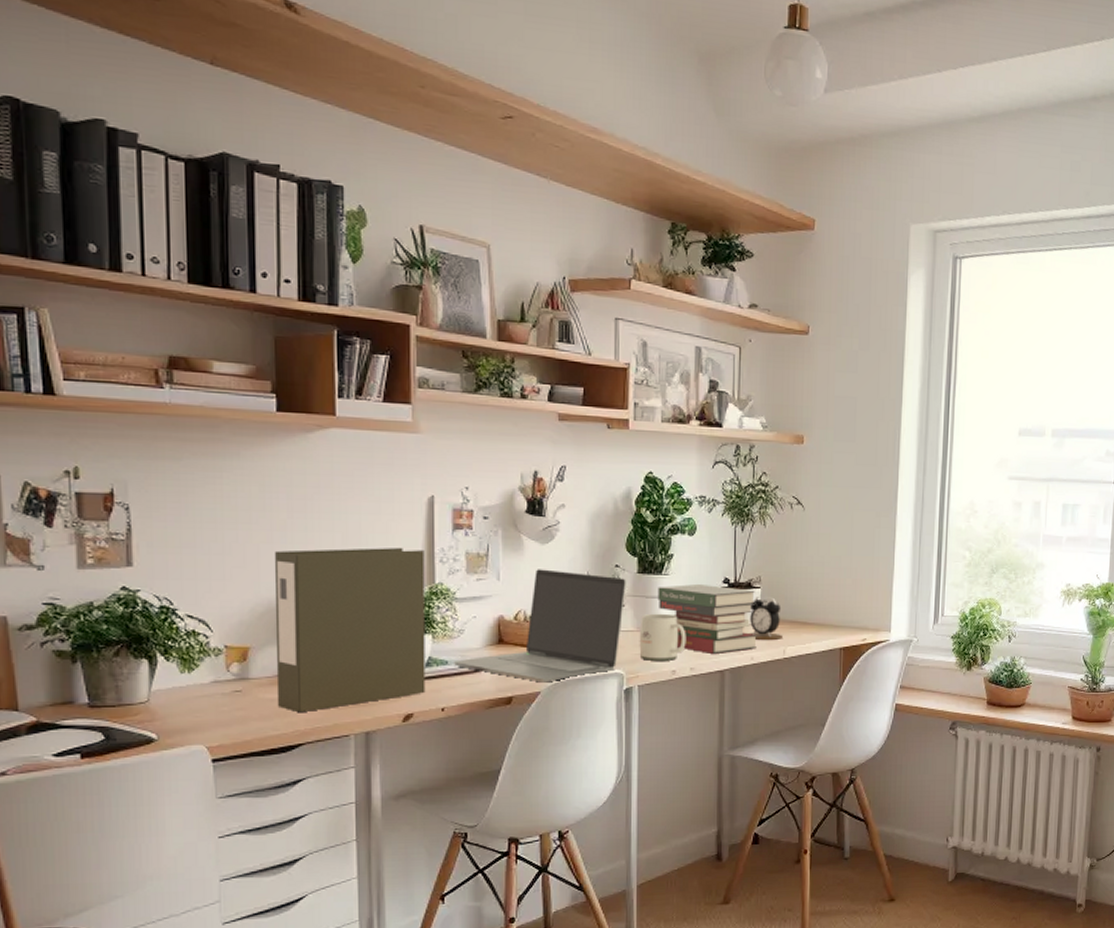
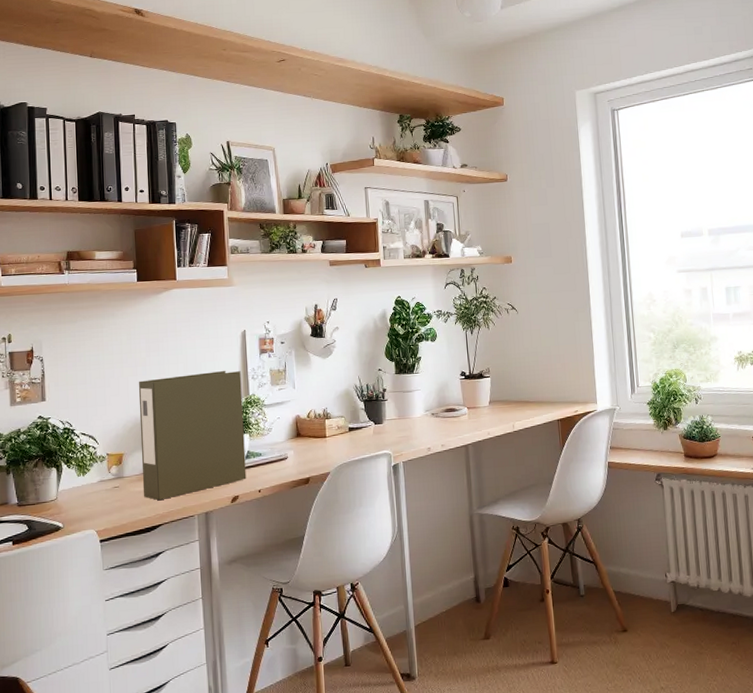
laptop: present [454,569,626,683] -> none [266,377,388,465]
mug: present [639,613,686,661] -> none [400,403,437,442]
books: present [657,584,757,653] -> none [411,378,491,432]
alarm clock: present [748,596,782,639] -> none [483,382,511,418]

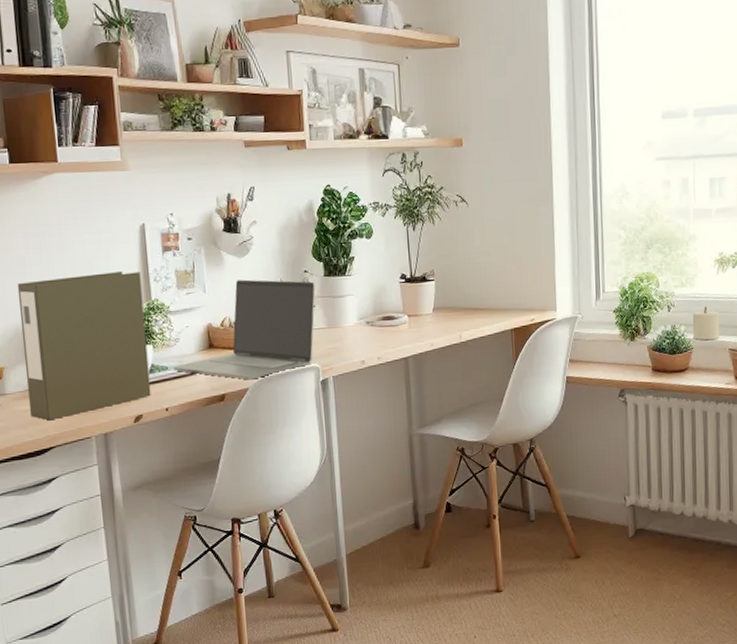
laptop: none [266,377,388,465] -> present [173,279,316,380]
candle: none [717,398,743,430] -> present [692,306,720,341]

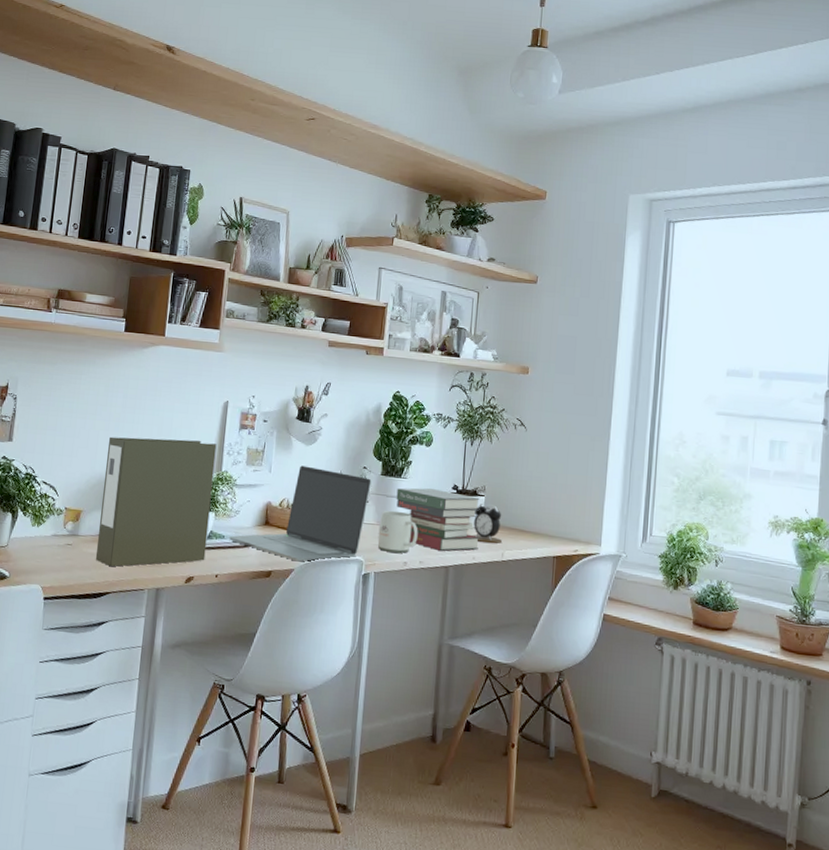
mug: none [329,310,372,354] -> present [377,510,418,553]
books: none [343,281,435,343] -> present [396,487,480,551]
alarm clock: none [426,287,458,327] -> present [472,503,502,543]
candle: present [692,306,720,341] -> none [739,567,770,604]

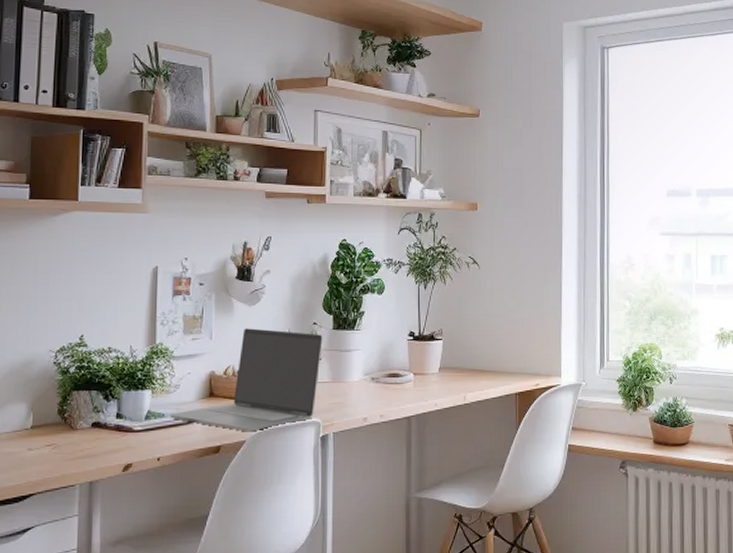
binder: present [96,436,217,567] -> none [13,313,148,465]
mug: present [377,510,418,553] -> none [334,365,376,409]
books: present [396,487,480,551] -> none [350,338,440,401]
alarm clock: present [472,503,502,543] -> none [432,346,463,387]

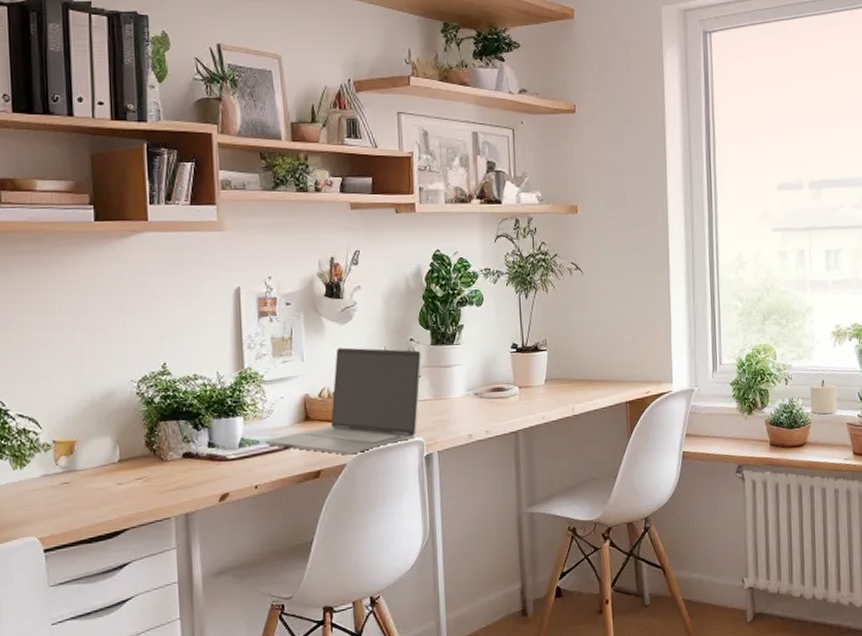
candle: none [693,380,720,415] -> present [810,379,838,415]

